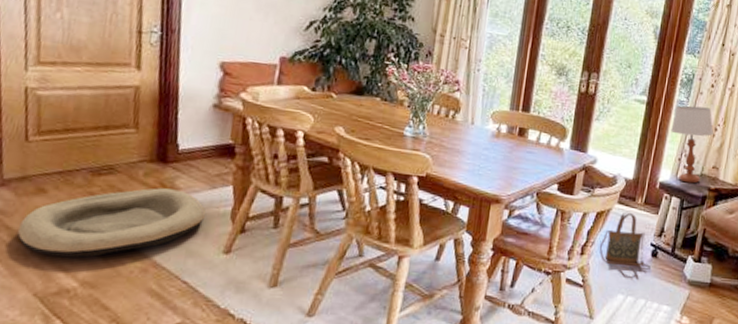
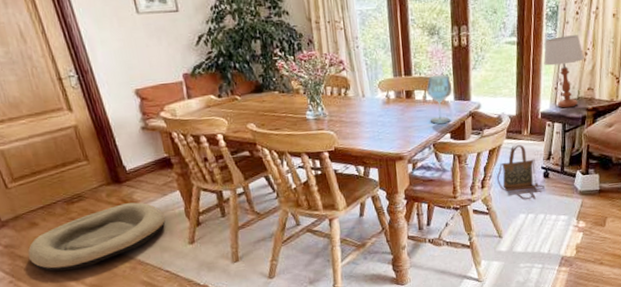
wine glass: none [538,117,570,173] -> present [426,74,453,125]

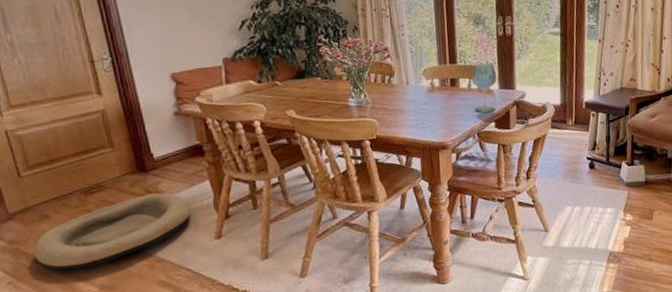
handbag: present [496,144,545,191] -> none [541,134,590,182]
table lamp: present [544,35,585,109] -> none [586,27,627,99]

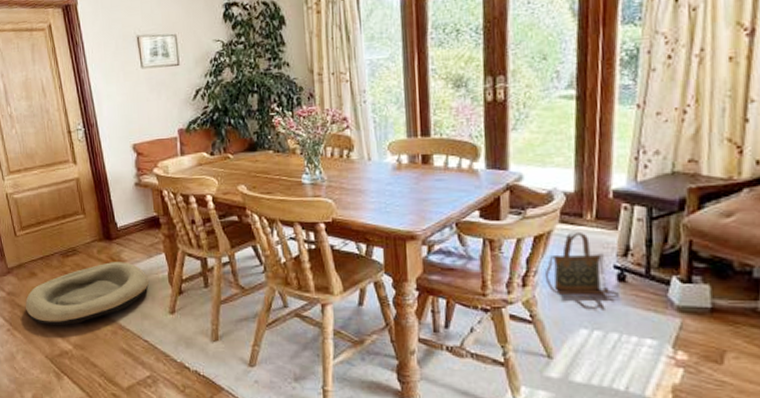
wine glass: present [471,63,498,113] -> none [448,136,484,199]
handbag: none [541,134,590,182] -> present [544,231,619,299]

